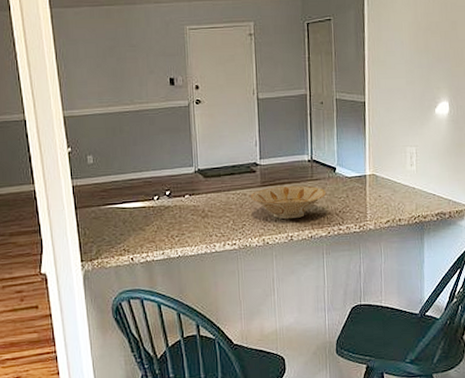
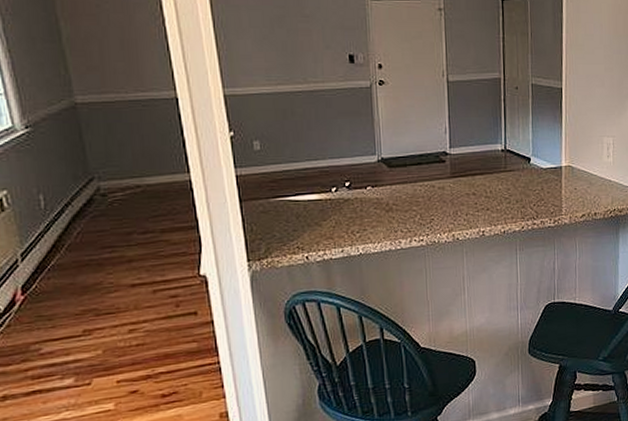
bowl: present [250,186,327,220] -> none [439,177,521,214]

